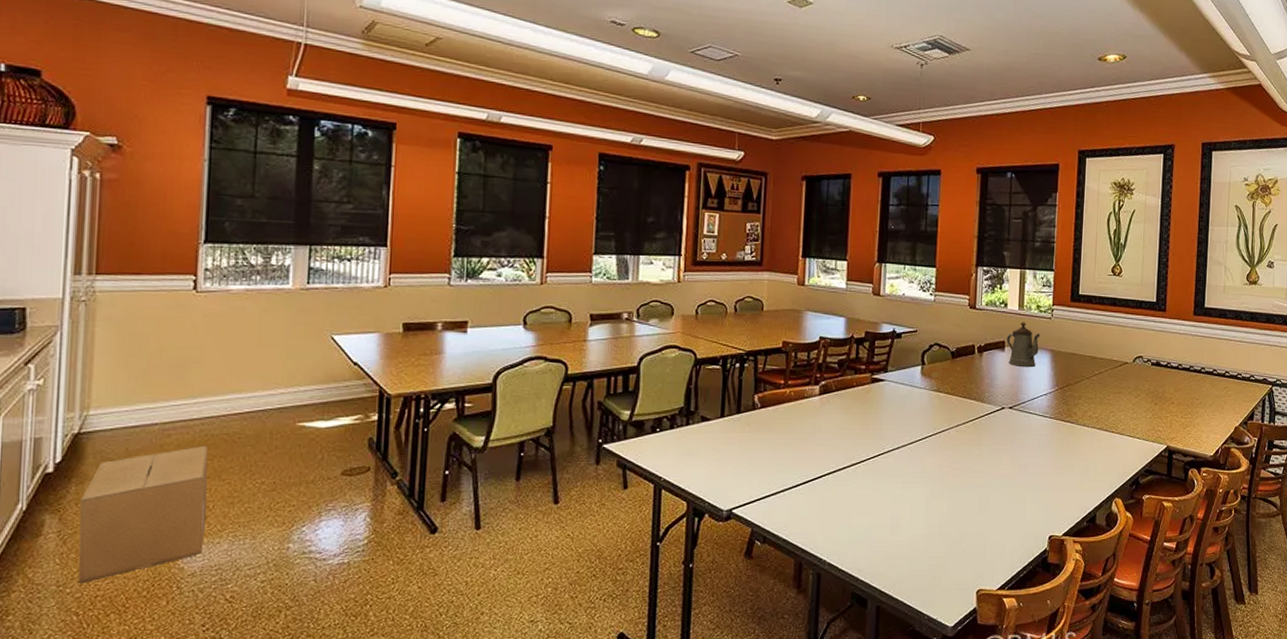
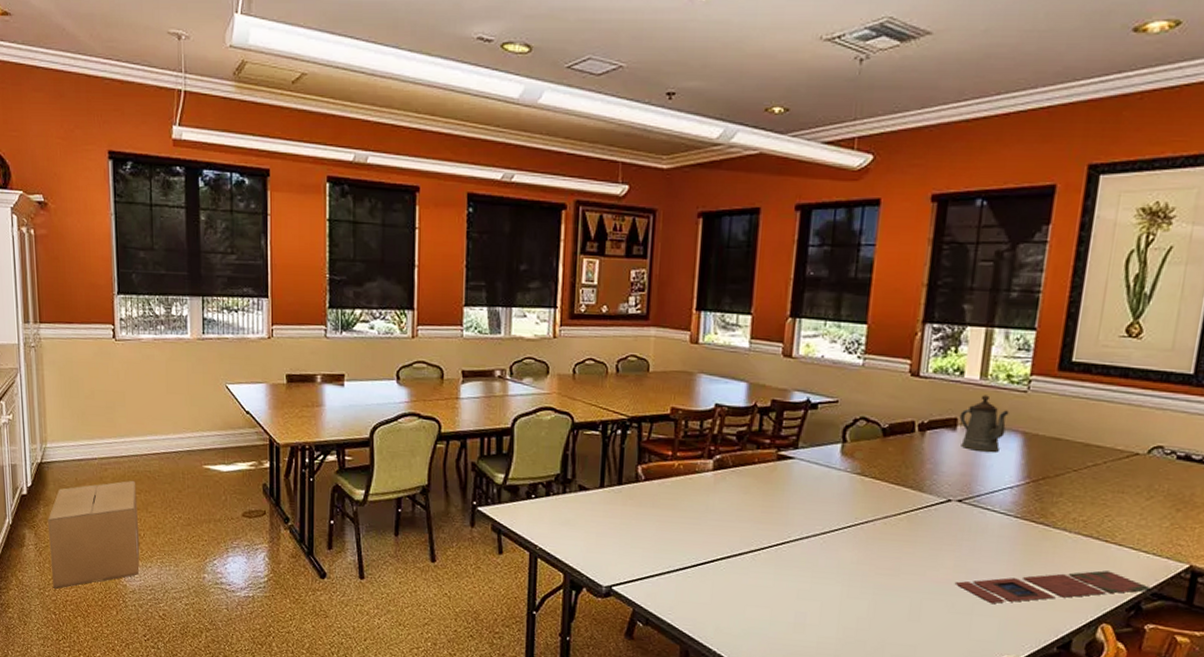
papers: none [1011,456,1146,491] -> present [954,570,1153,604]

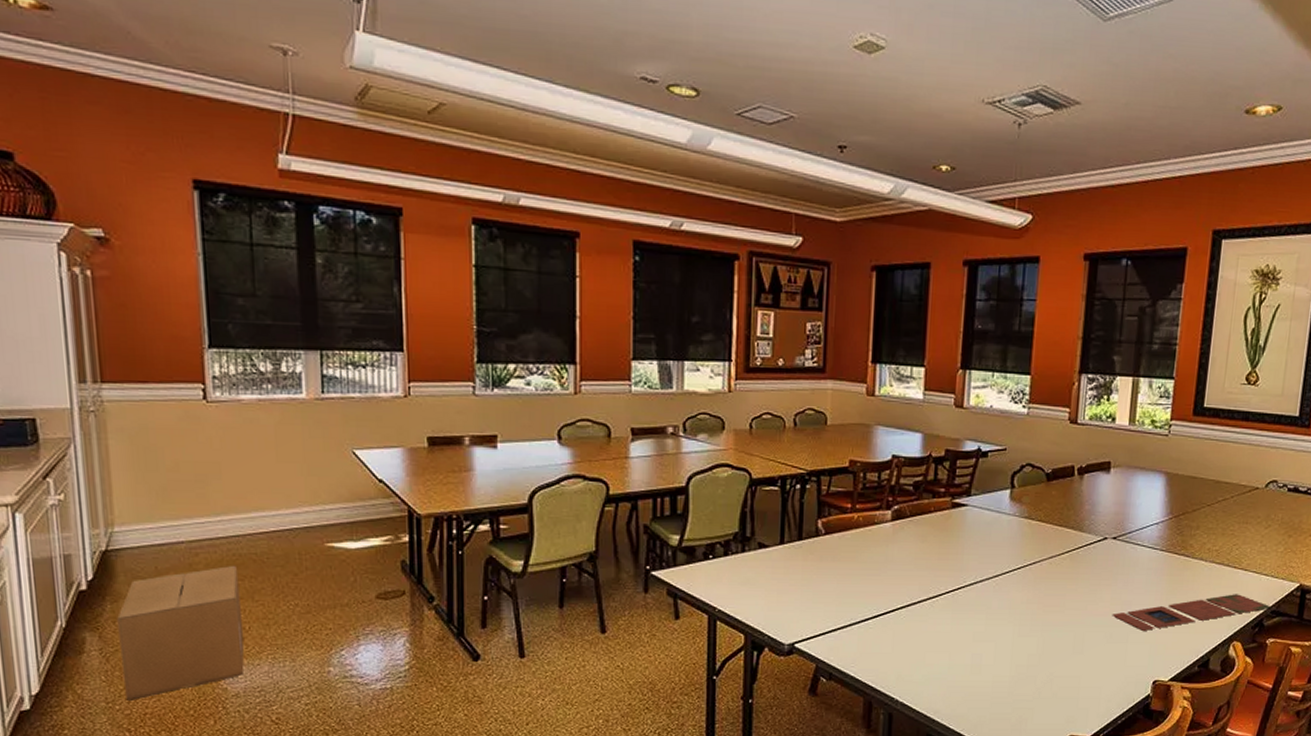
coffee pot: present [959,395,1009,453] -> none [1112,439,1154,493]

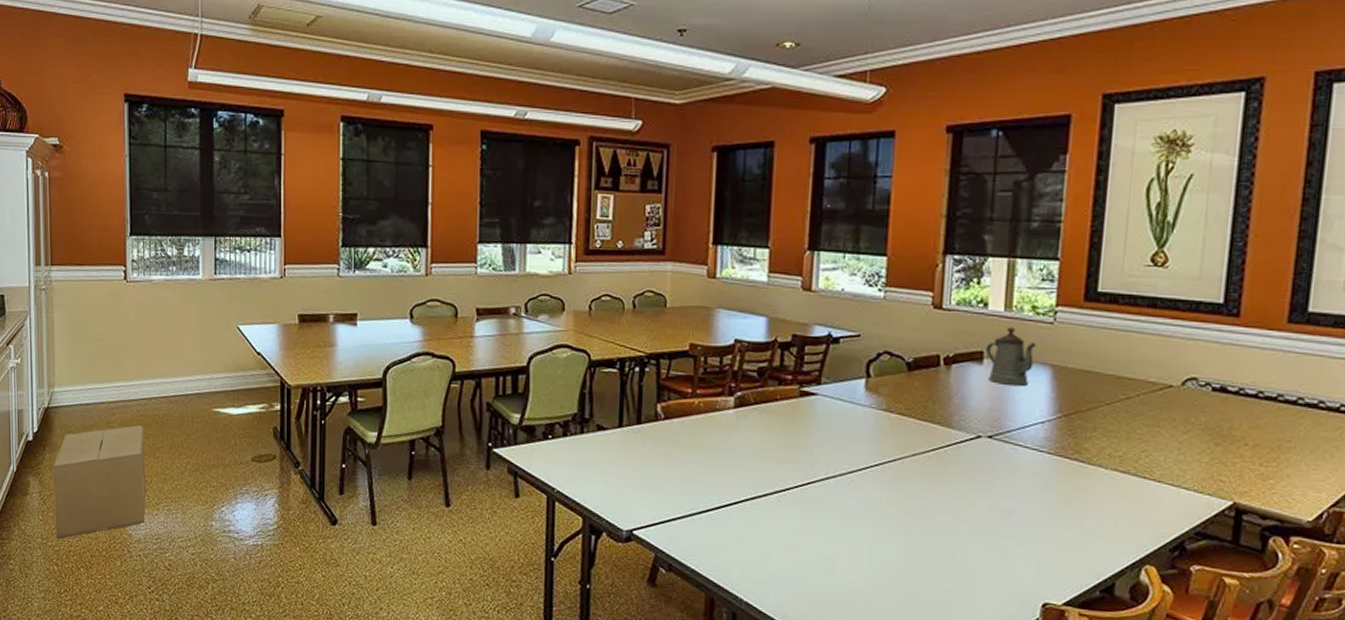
papers: present [1111,594,1273,632] -> none [988,508,1197,546]
coffee pot: none [1112,439,1154,493] -> present [985,327,1036,387]

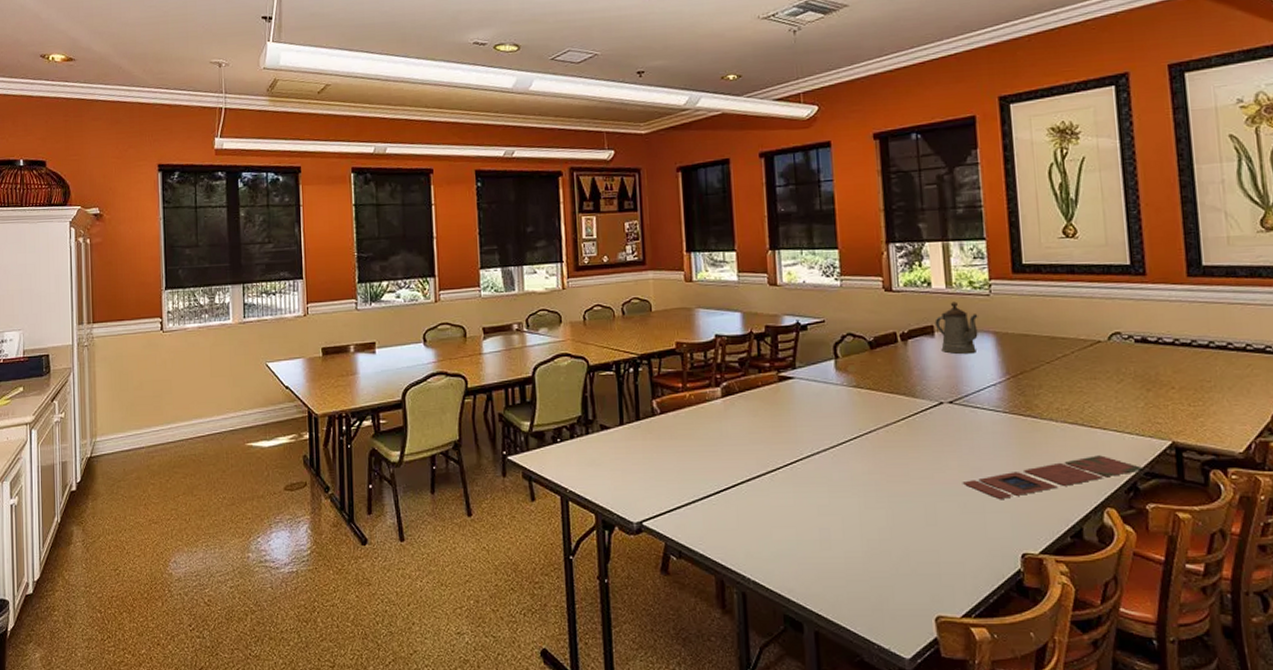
box: present [52,424,147,539] -> none [95,465,185,585]
papers: none [988,508,1197,546] -> present [962,455,1145,500]

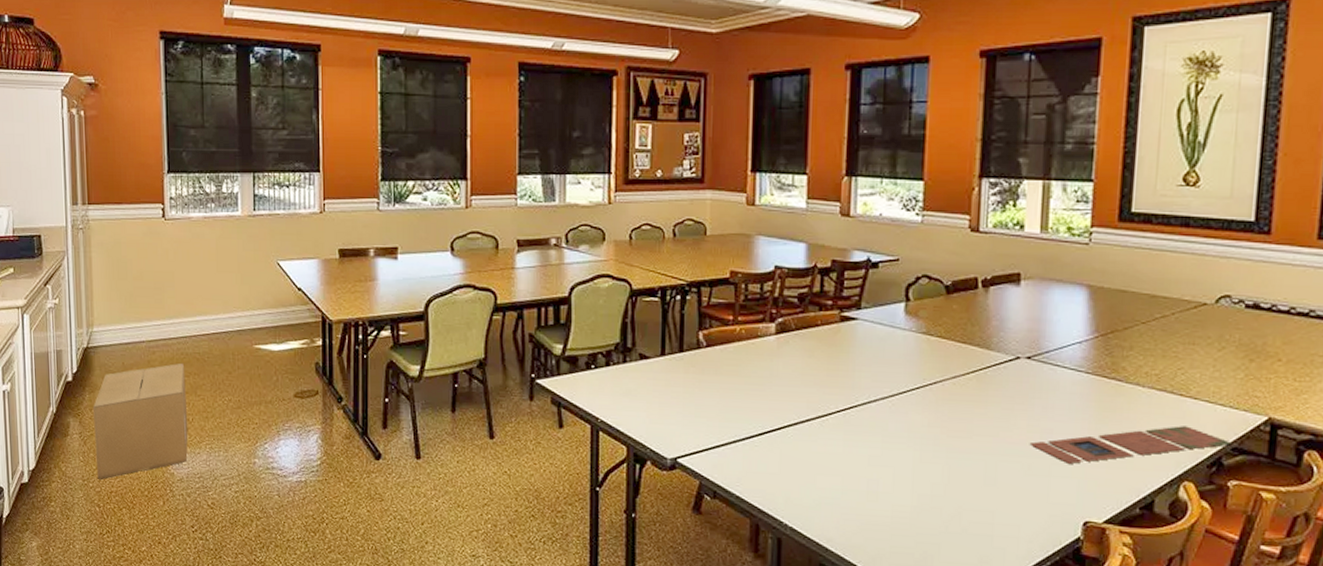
box: none [95,465,185,585] -> present [92,362,188,480]
coffee pot: present [935,301,978,355] -> none [1022,248,1073,308]

